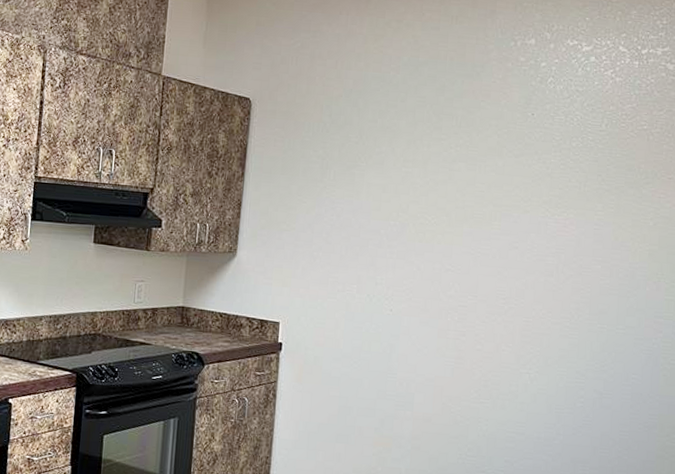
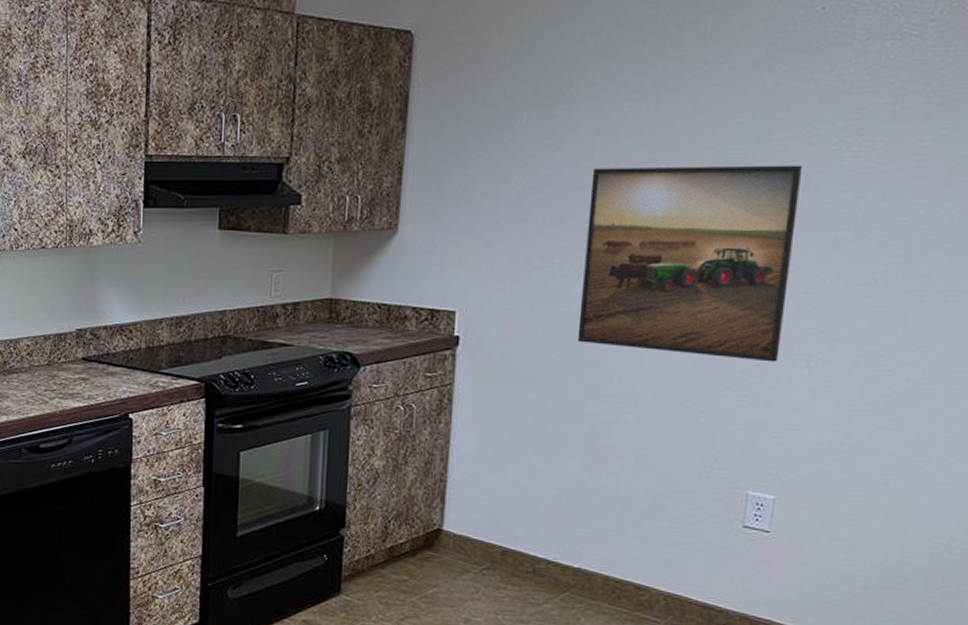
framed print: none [369,216,523,374] -> present [577,165,803,362]

